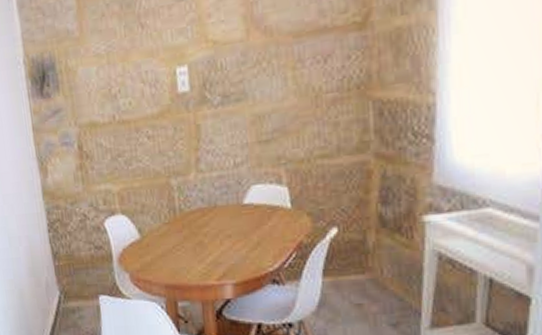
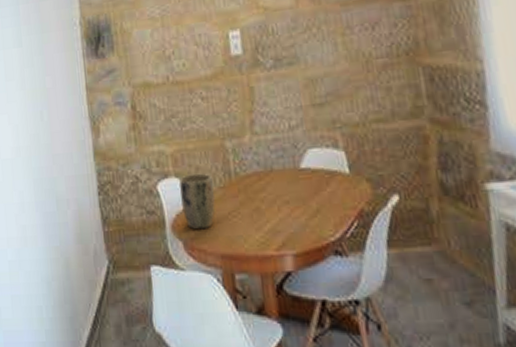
plant pot: none [126,210,161,263] -> present [179,173,216,230]

